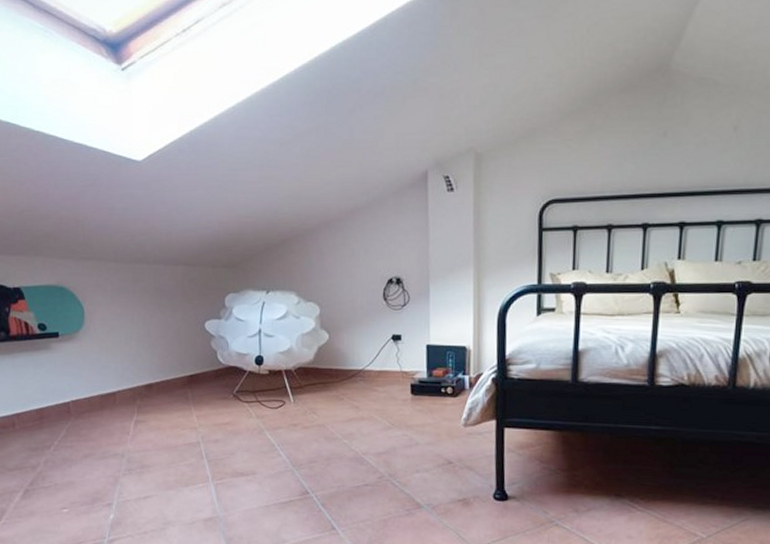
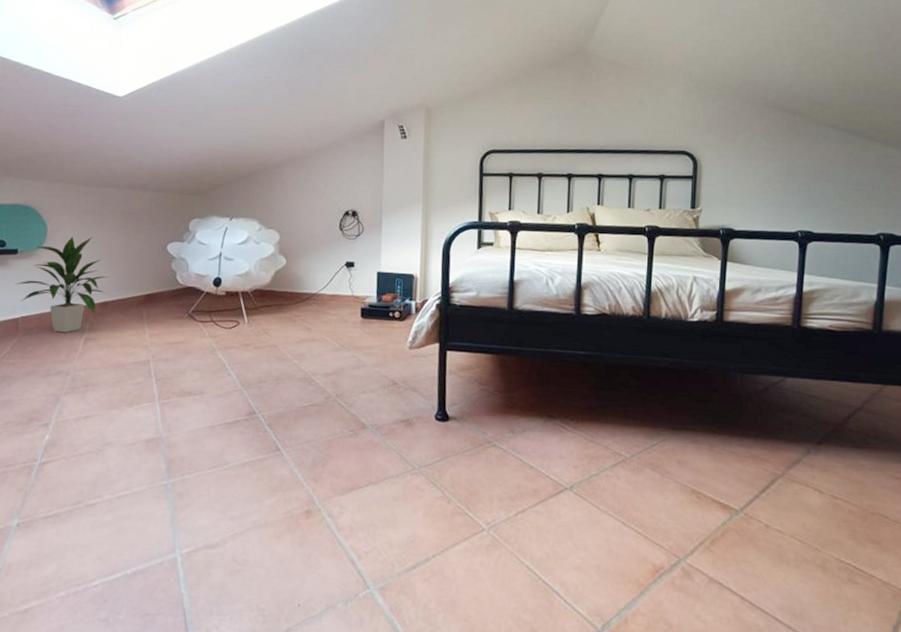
indoor plant: none [61,316,151,416] -> present [15,236,109,333]

